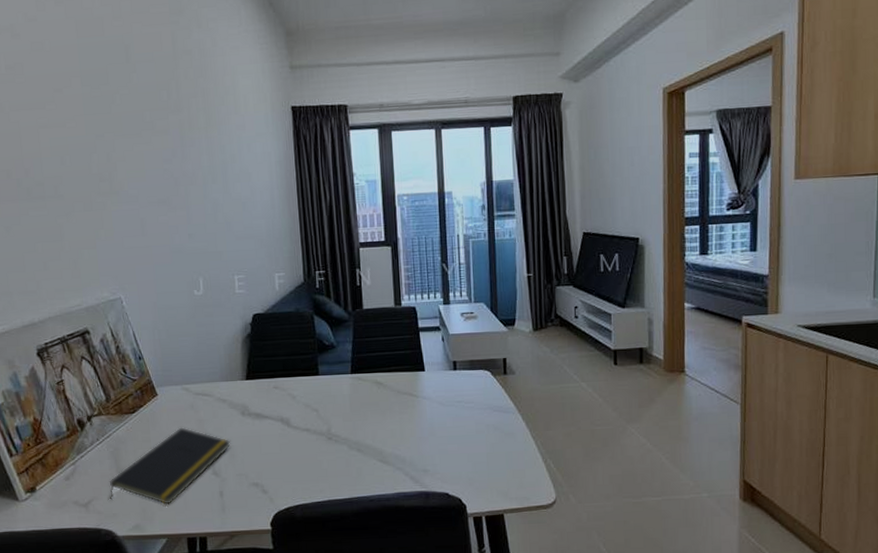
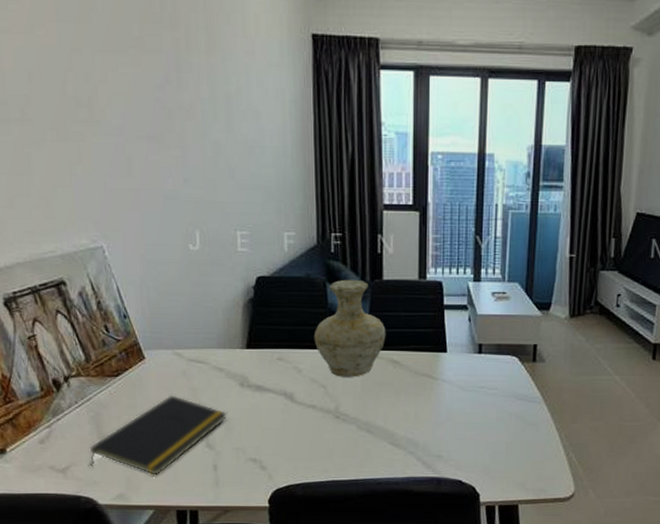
vase: none [305,310,369,401] -> present [314,279,386,377]

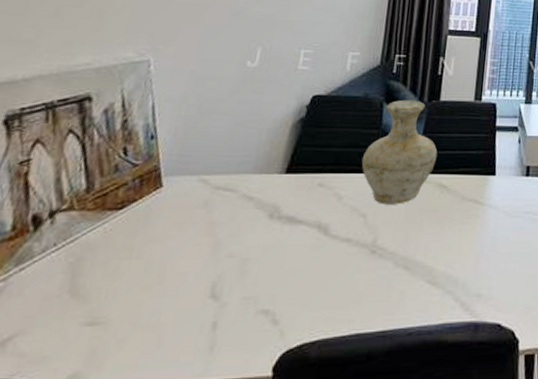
notepad: present [89,395,228,475] -> none [45,231,246,342]

